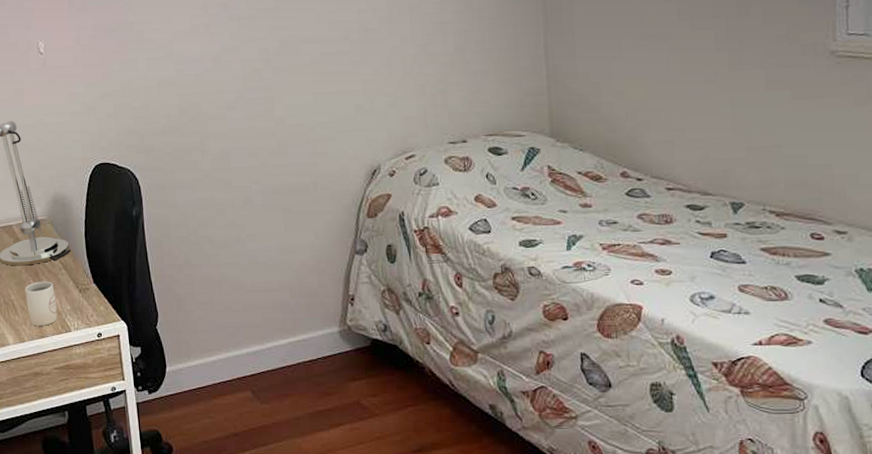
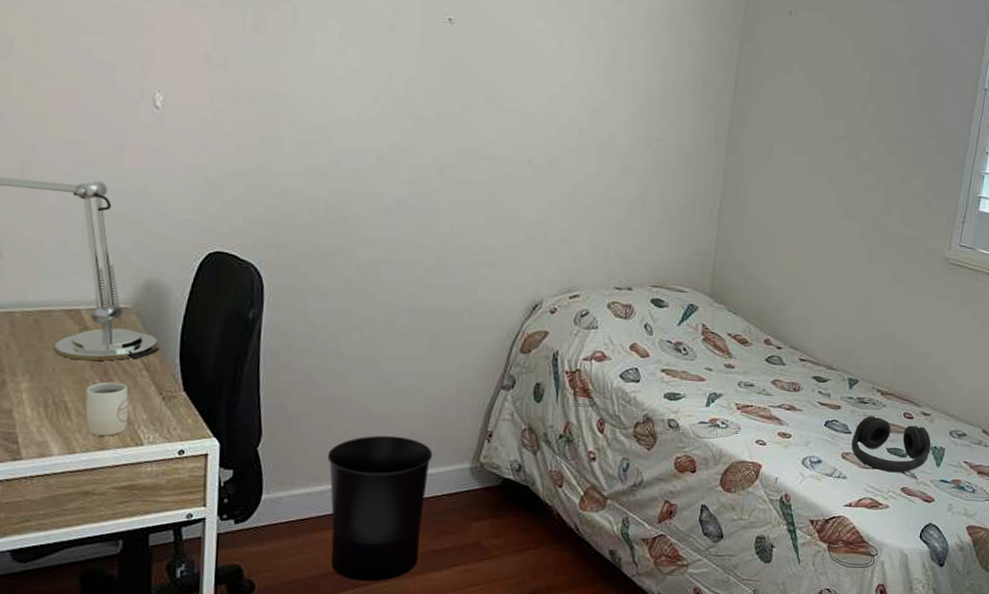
waste bin: none [213,307,306,442] -> present [328,435,433,582]
headphones: none [748,241,856,303] -> present [851,416,932,473]

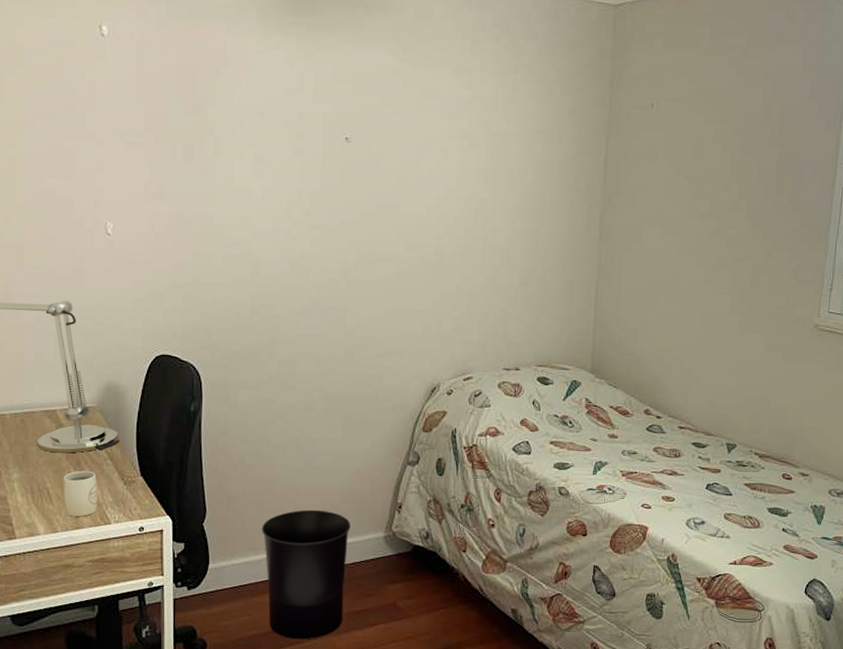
headphones: present [851,416,932,473] -> none [733,478,811,531]

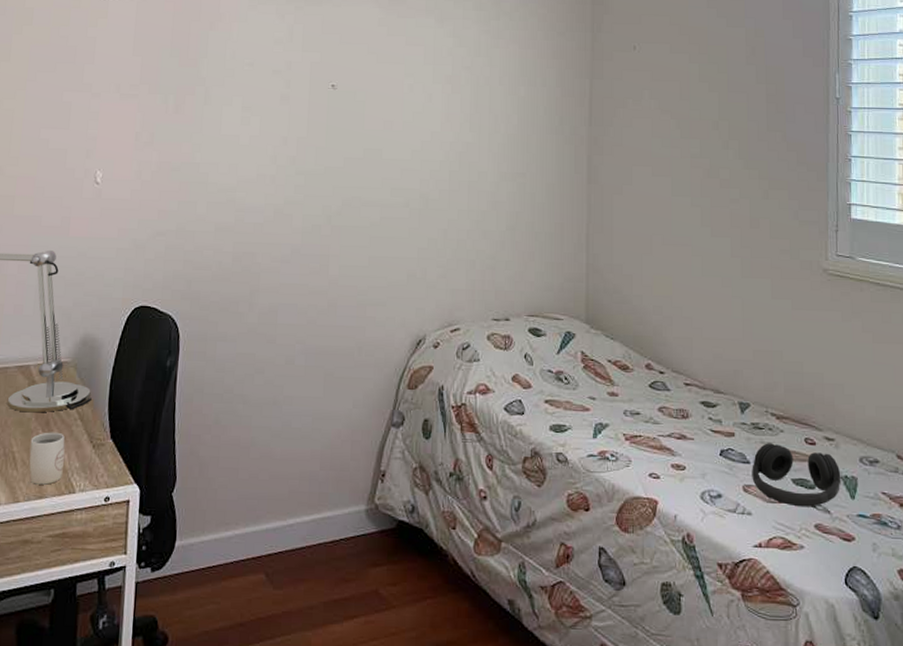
waste bin: present [262,509,351,640] -> none [234,477,330,635]
headphones: none [733,478,811,531] -> present [752,443,841,507]

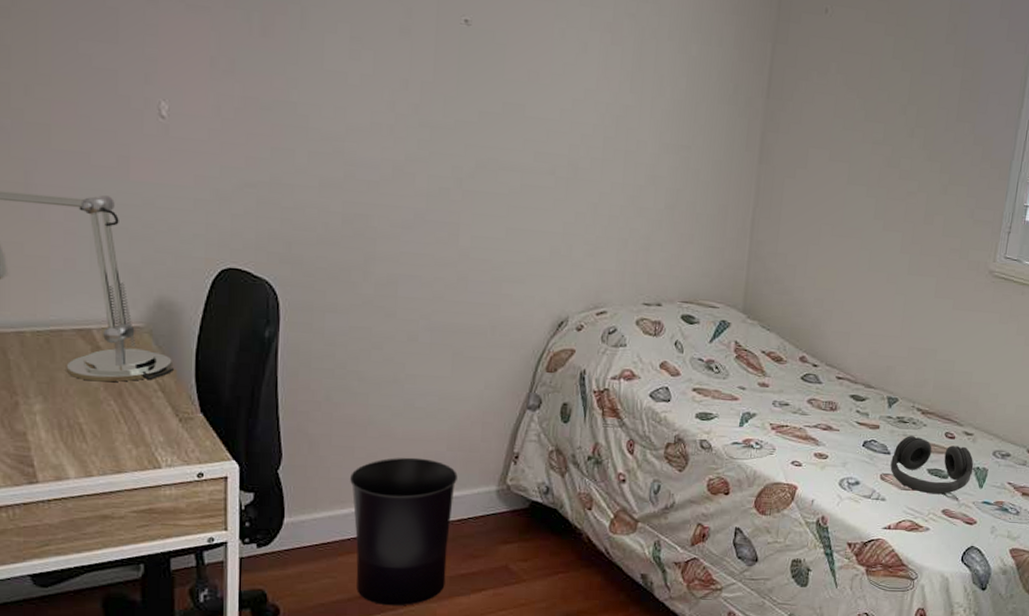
mug: present [28,432,66,485] -> none [100,403,146,459]
waste bin: none [234,477,330,635] -> present [350,457,458,606]

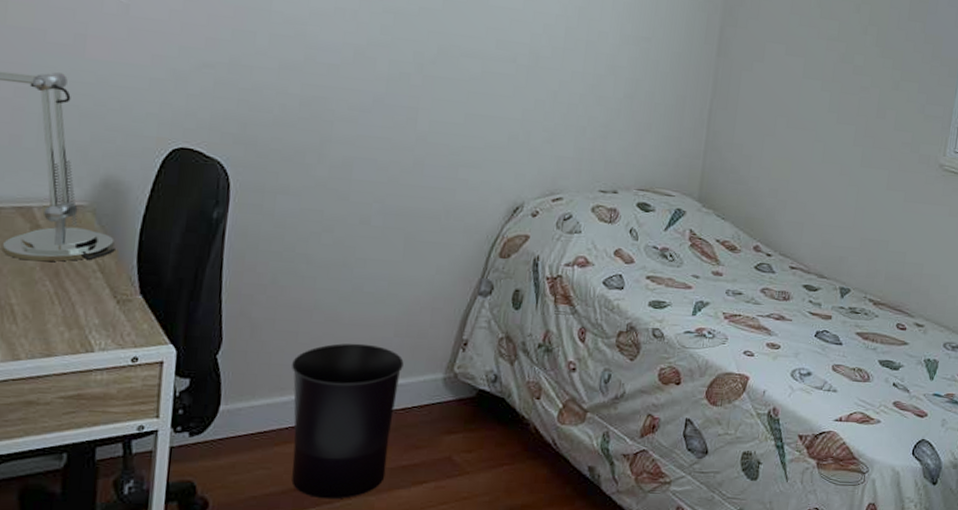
headphones: present [890,436,974,495] -> none [842,326,925,386]

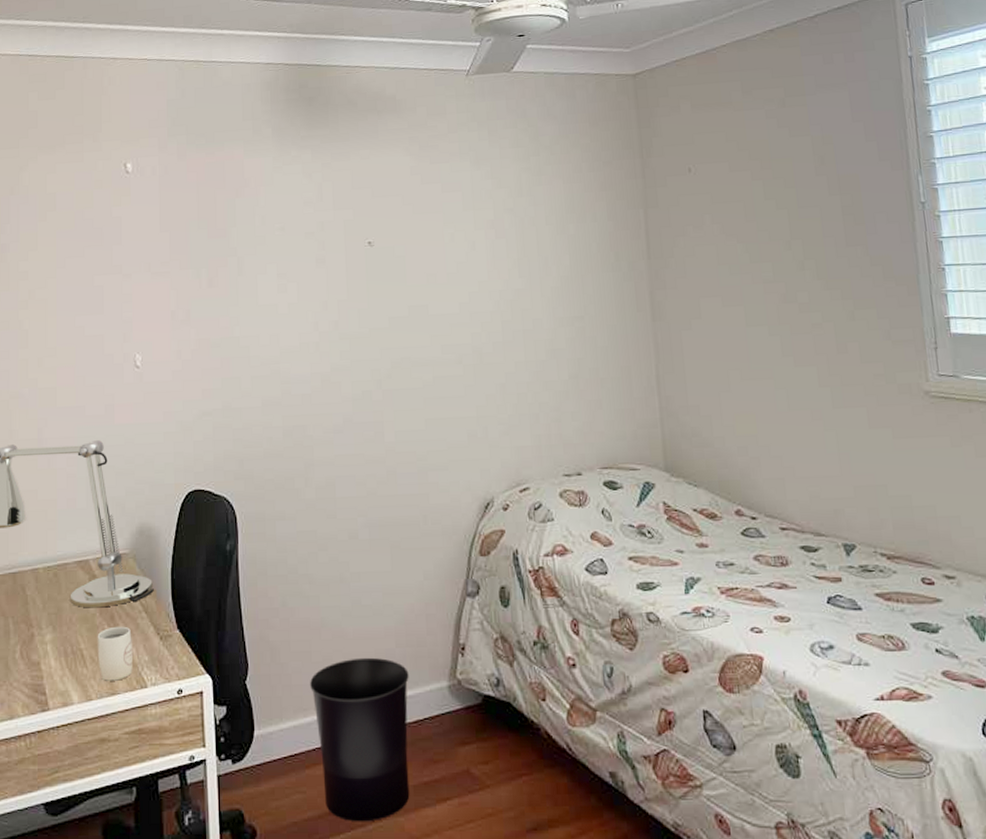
mug: none [32,283,81,342] -> present [97,626,134,681]

